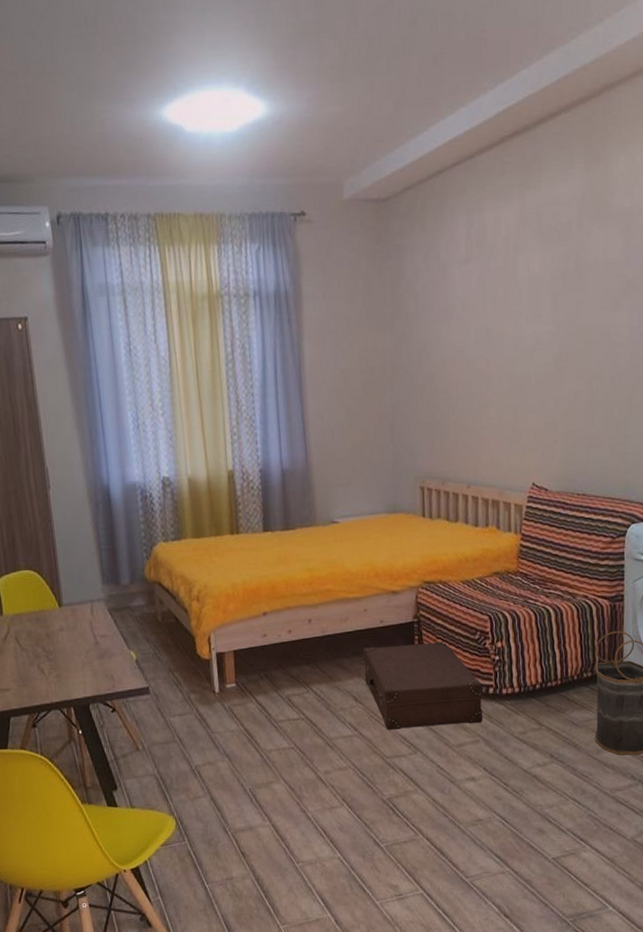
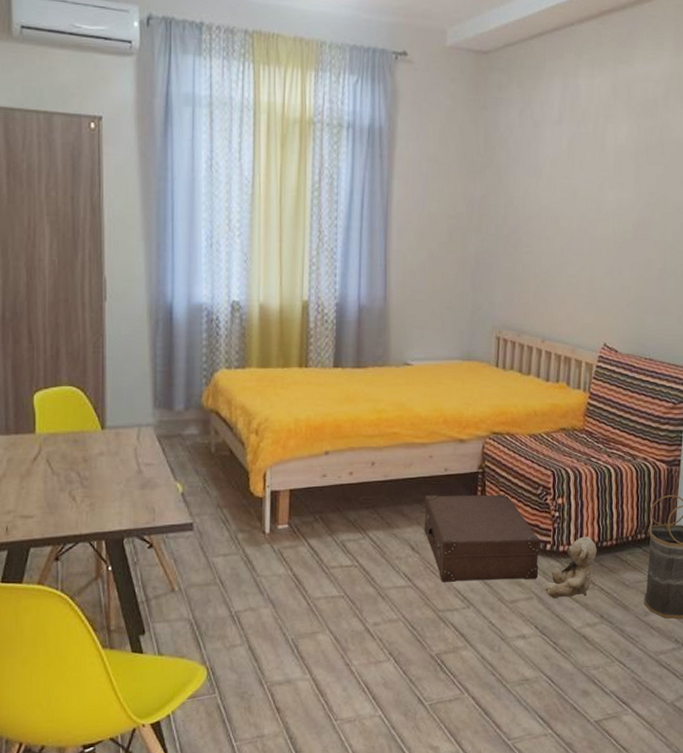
teddy bear: none [490,678,542,741] -> present [544,536,597,599]

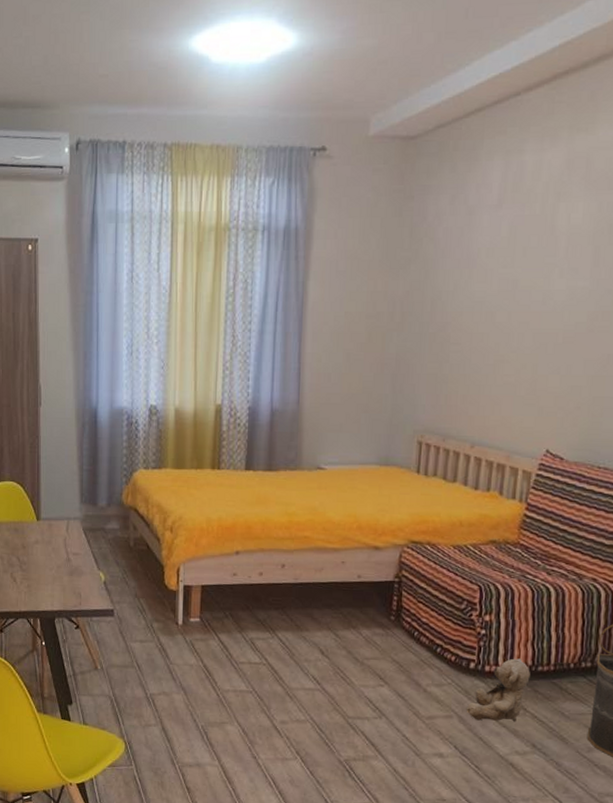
suitcase: present [424,494,541,582] -> none [334,601,464,697]

